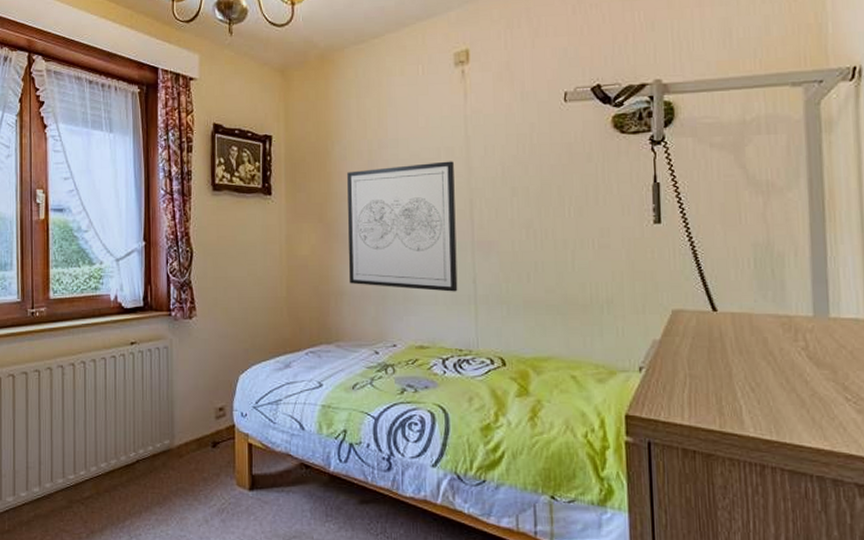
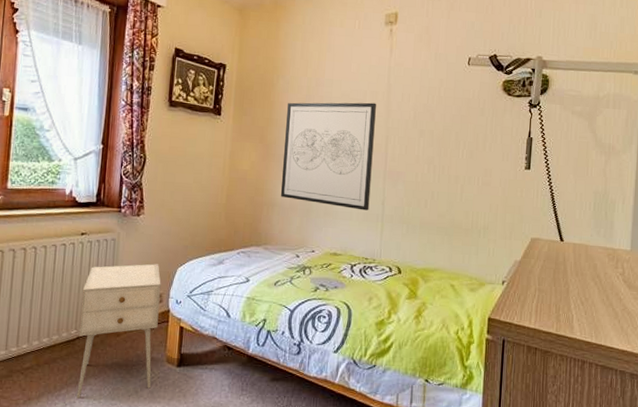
nightstand: none [137,372,223,530] -> present [76,263,161,399]

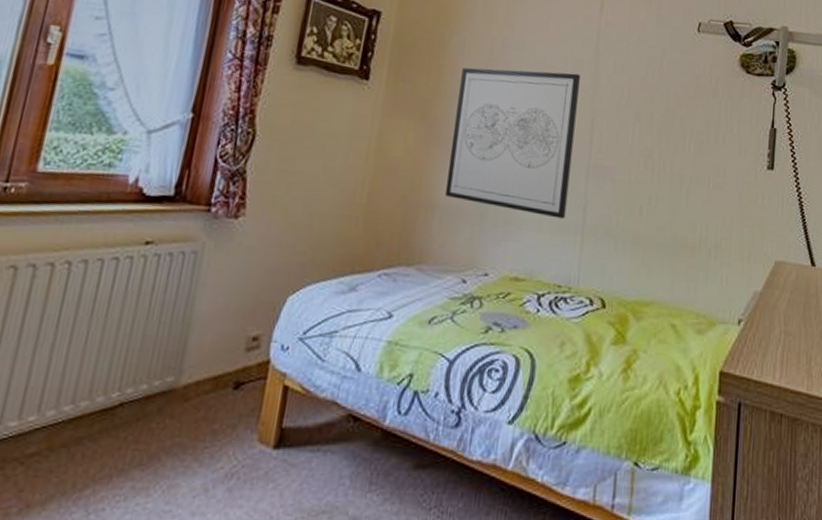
nightstand: present [76,263,161,399] -> none [107,289,262,503]

